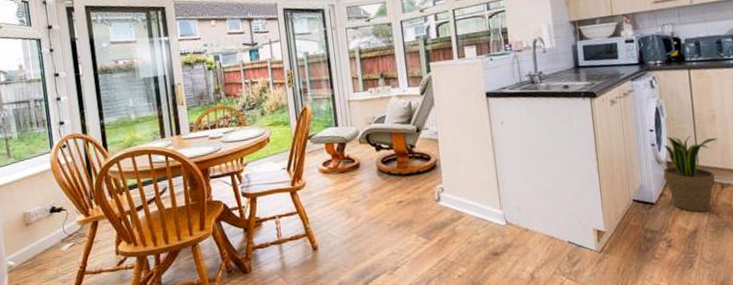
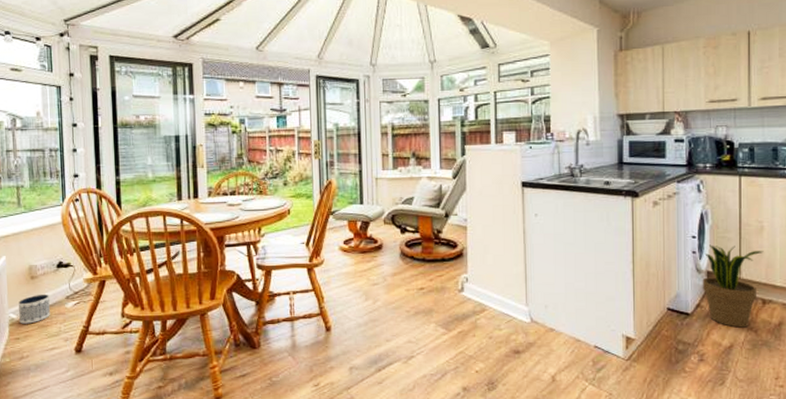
planter: none [15,239,47,270] -> present [19,294,50,324]

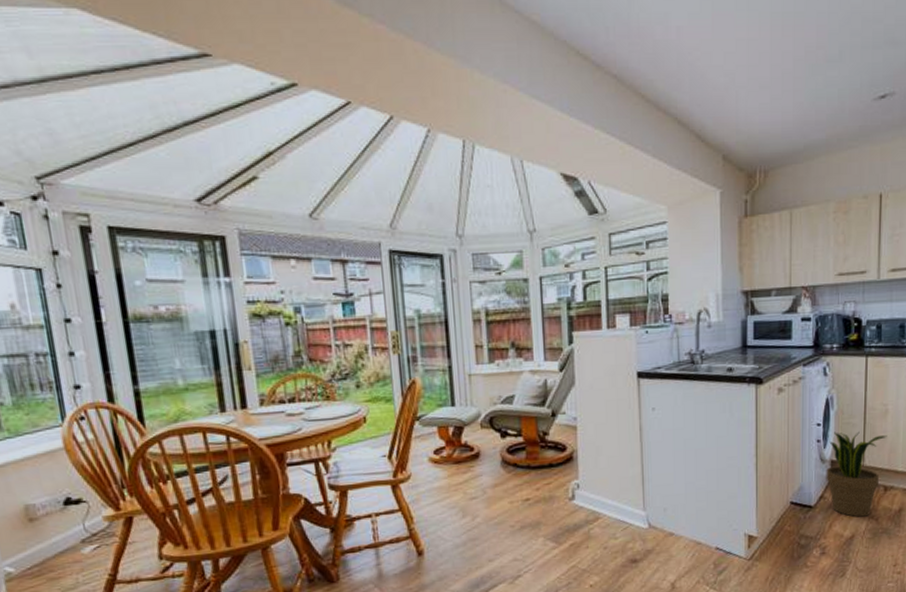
planter: present [19,294,50,324] -> none [15,539,62,578]

